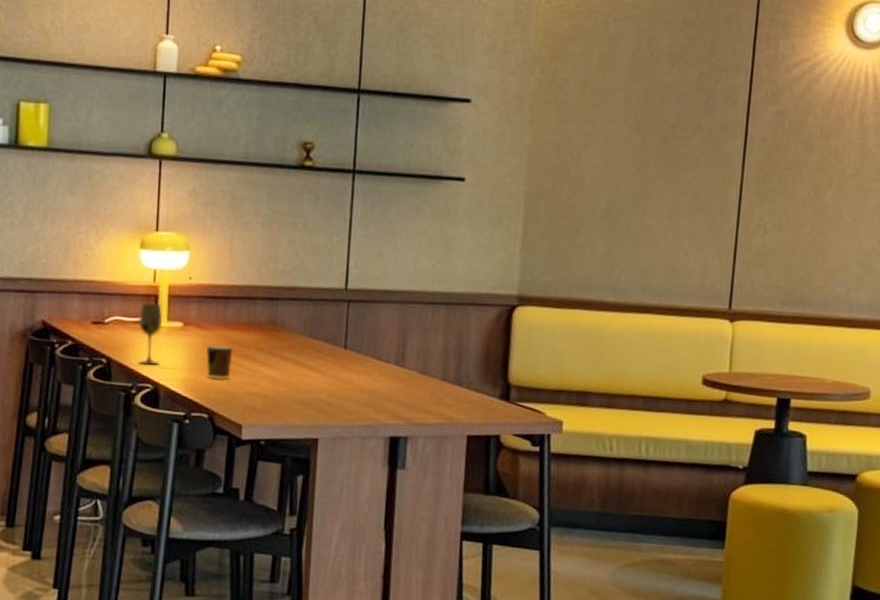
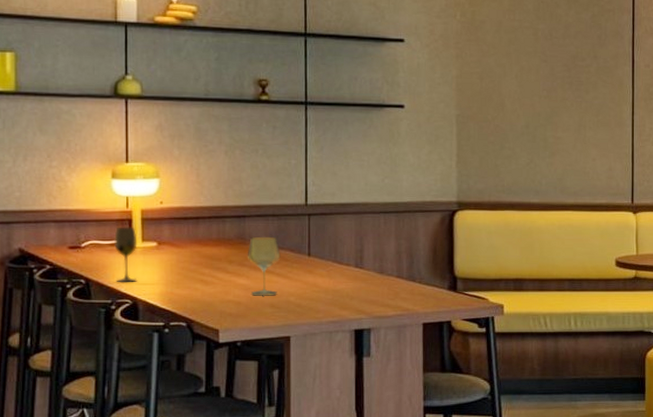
mug: present [206,345,234,379] -> none [181,260,206,291]
wine glass: none [277,323,314,391] -> present [247,236,281,296]

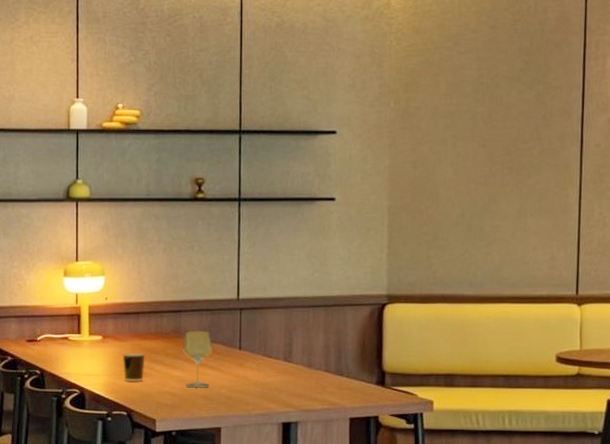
wine glass: present [114,227,138,283] -> none [65,321,85,374]
mug: none [181,260,206,291] -> present [123,353,145,382]

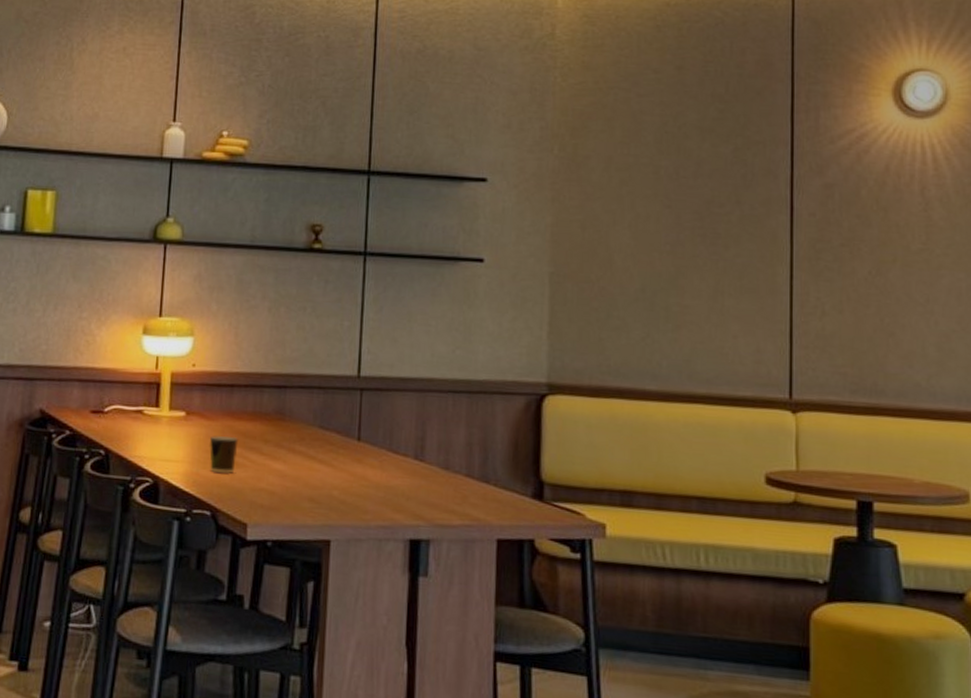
wine glass: present [182,330,213,388] -> none [285,412,325,487]

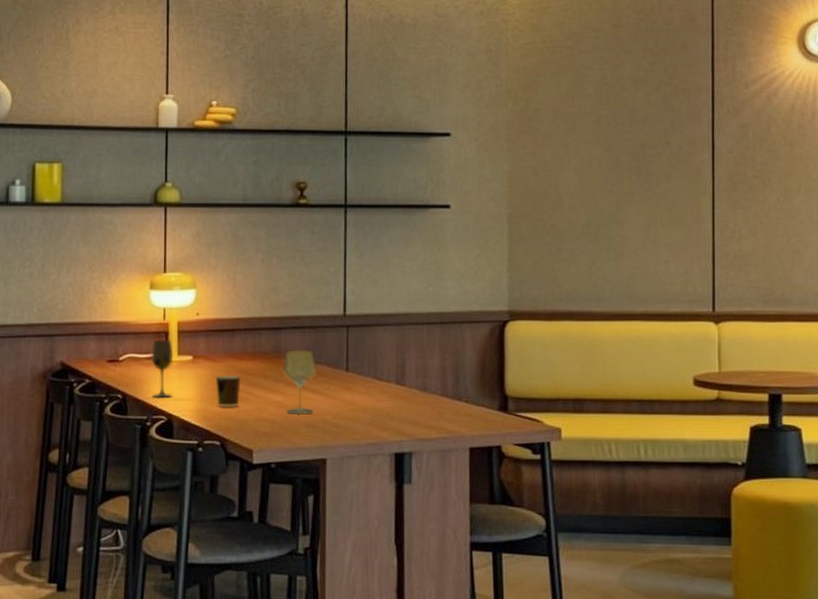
wine glass: none [137,391,164,457] -> present [151,339,173,398]
wine glass: none [285,412,325,487] -> present [282,350,317,414]

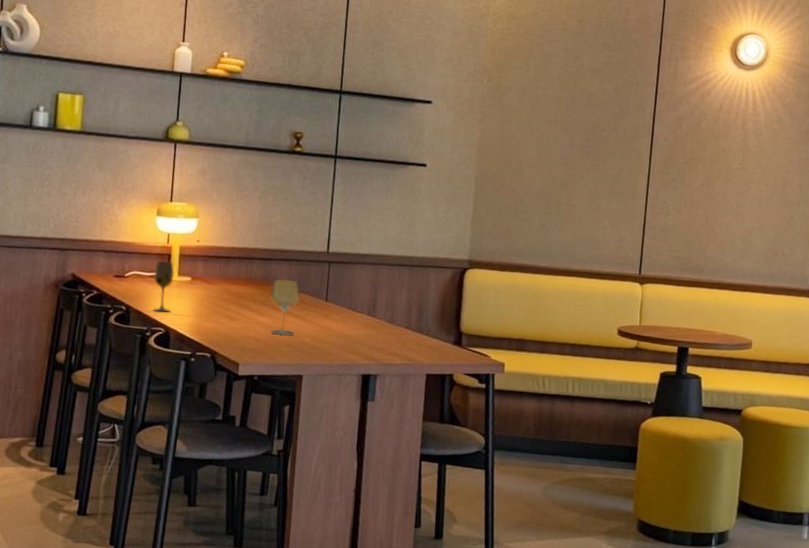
mug: present [216,375,241,408] -> none [210,296,233,325]

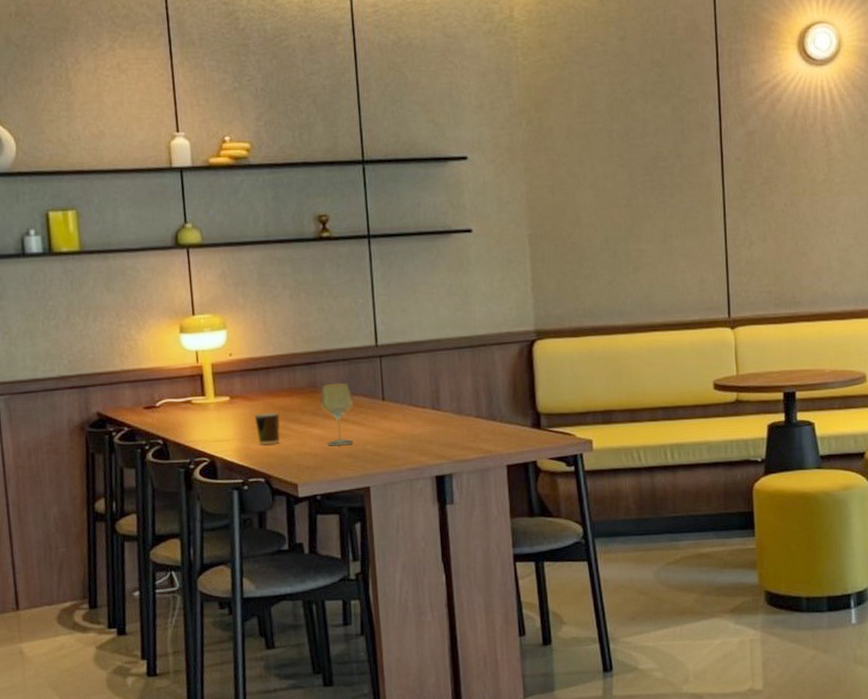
wine glass: present [152,260,174,312] -> none [187,382,212,441]
mug: none [210,296,233,325] -> present [255,412,280,446]

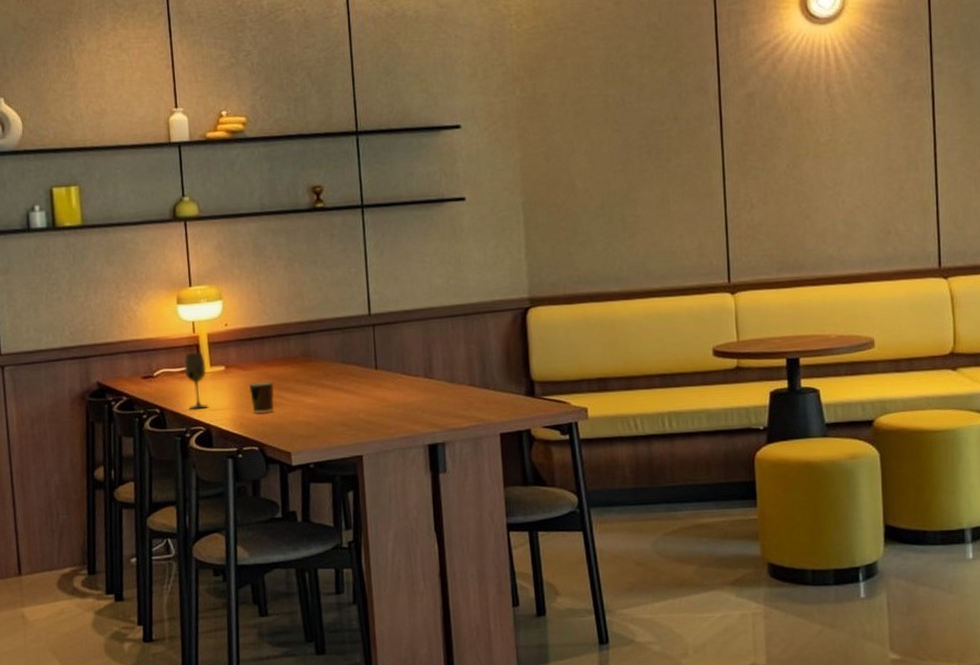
wine glass: none [187,382,212,441] -> present [184,352,208,410]
wine glass: present [320,382,354,446] -> none [313,351,348,415]

